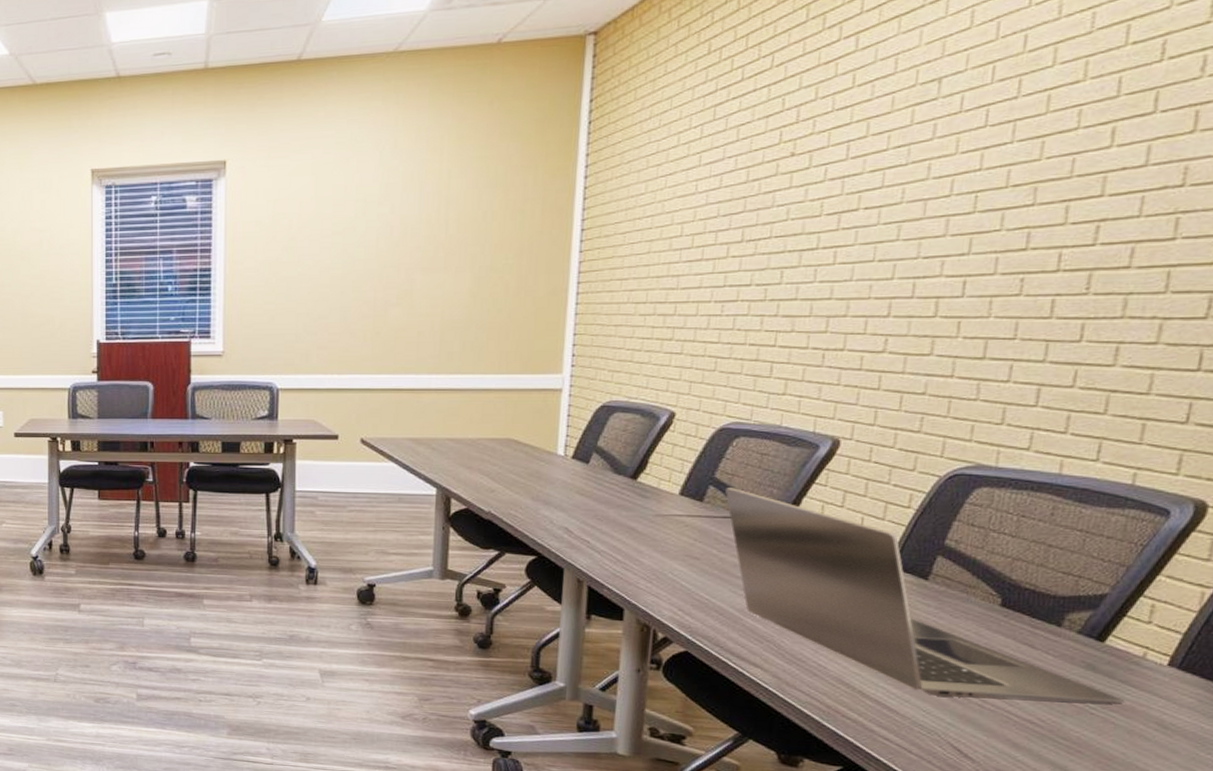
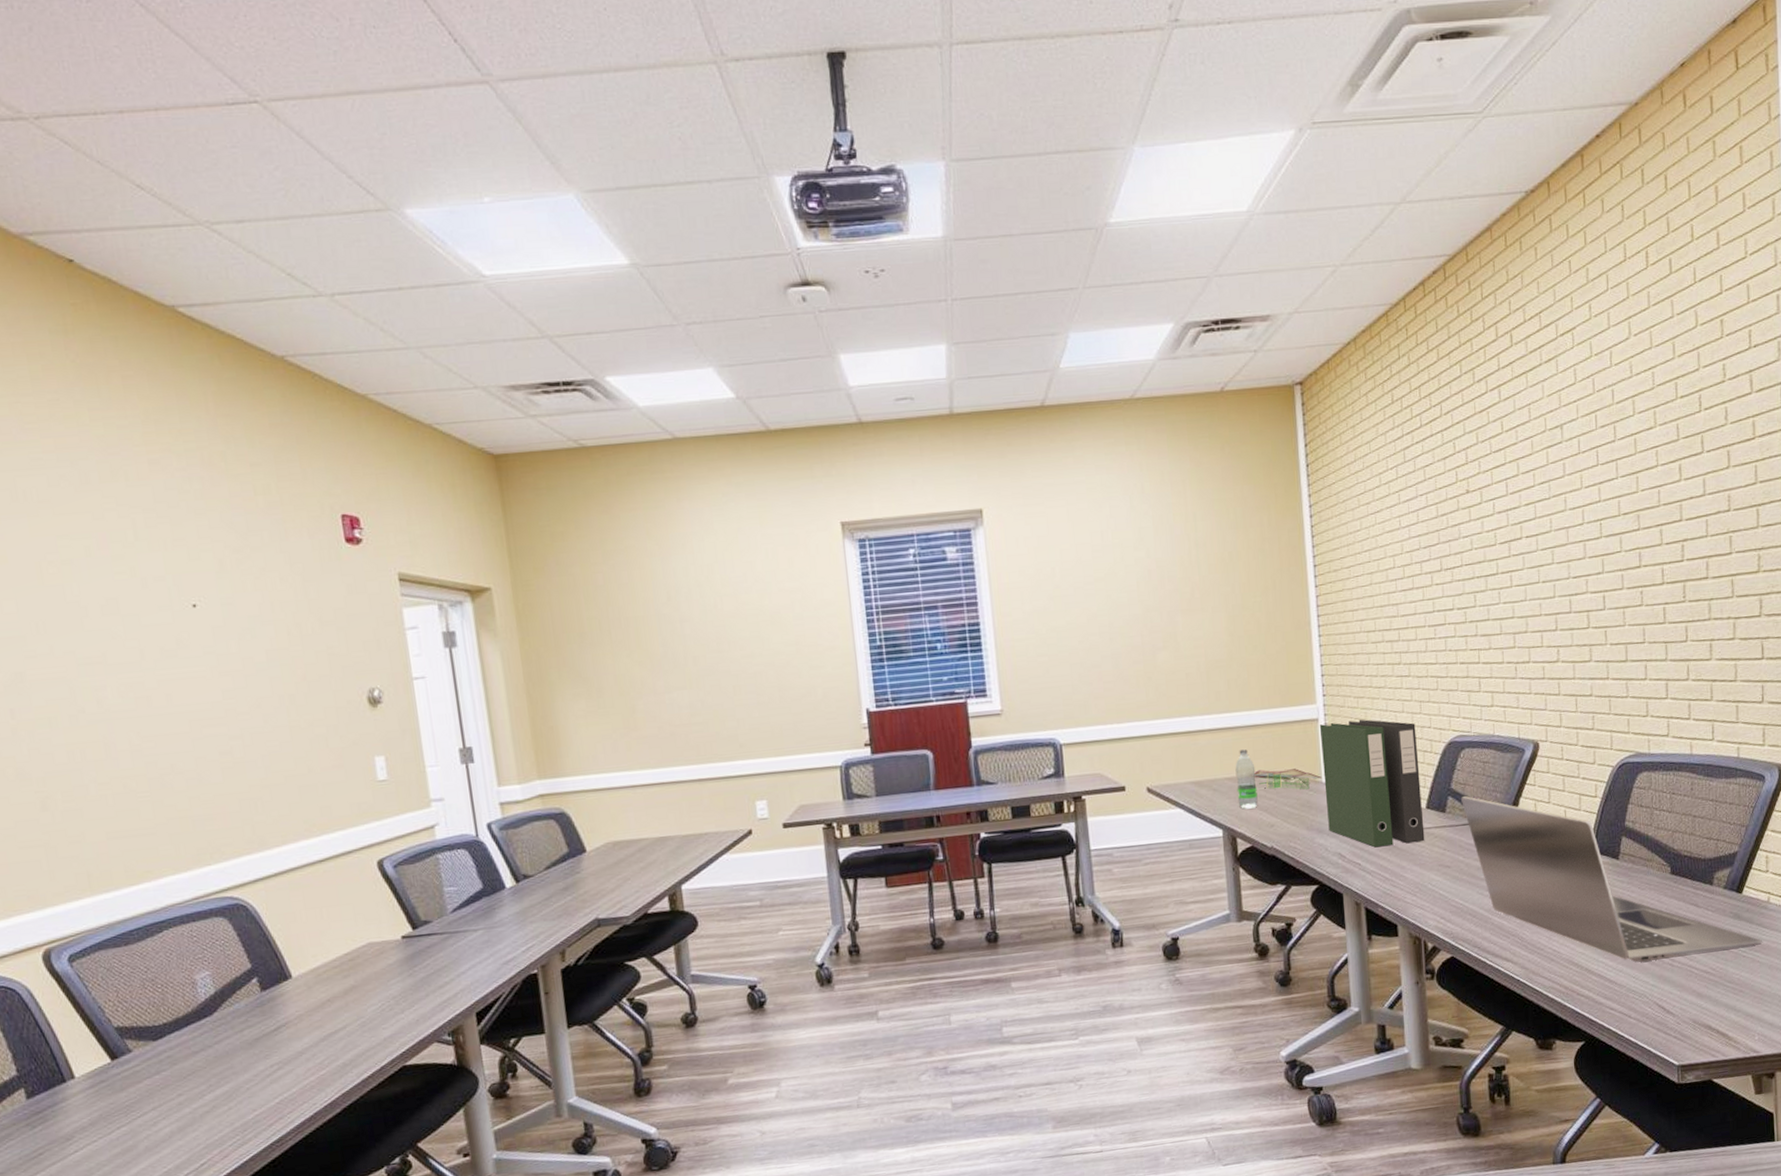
bottle: none [457,412,482,471] -> present [1235,749,1258,810]
papers: none [478,434,557,459] -> present [1254,768,1321,790]
binder: none [557,394,681,529] -> present [1319,719,1425,848]

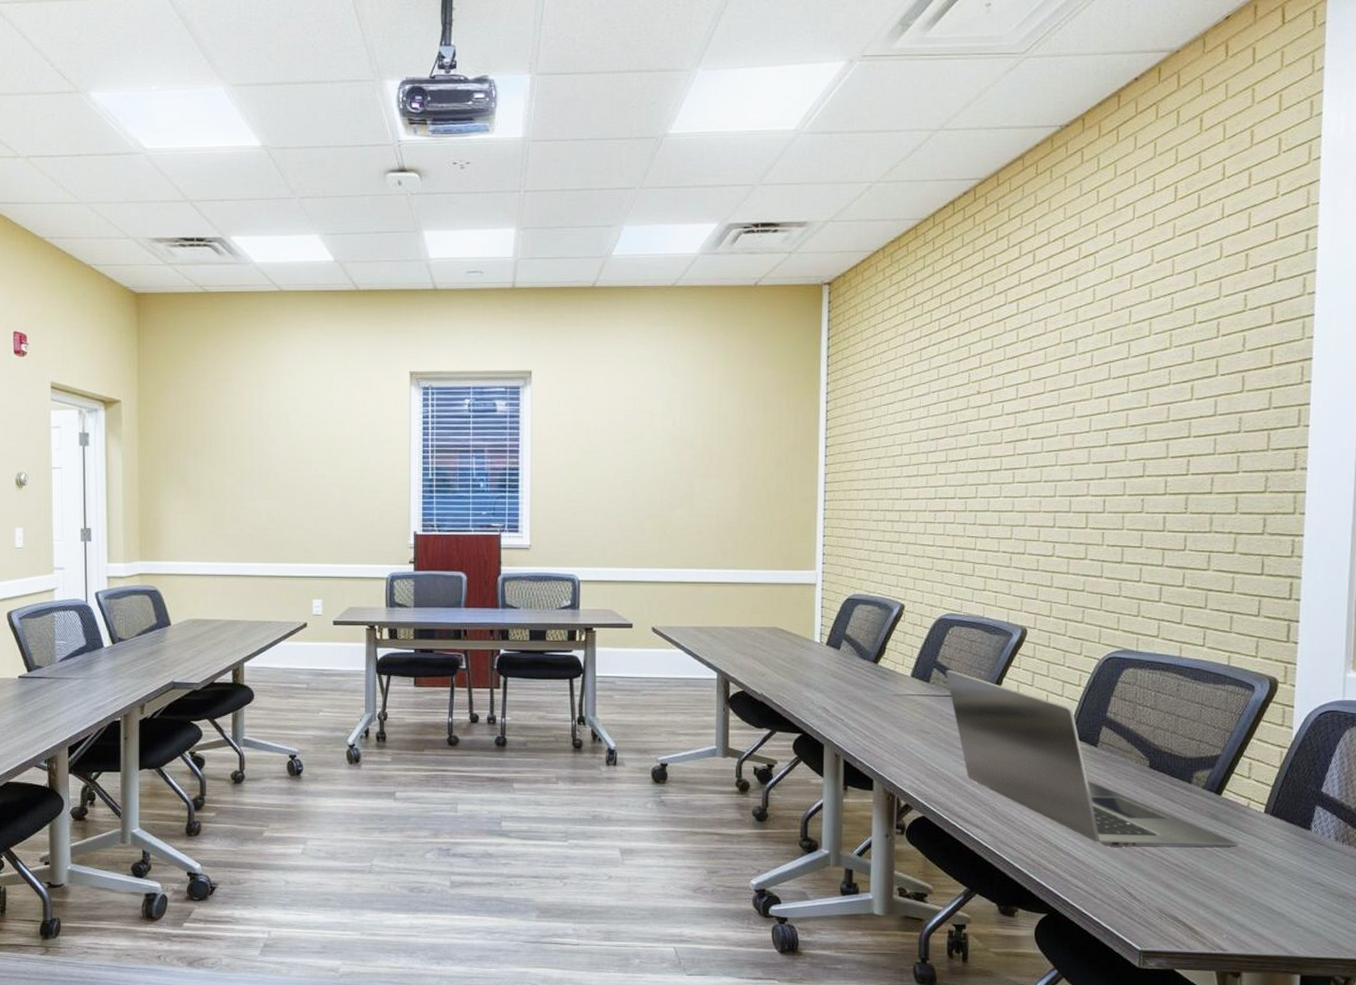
bottle: present [1235,749,1258,810] -> none [734,604,753,657]
papers: present [1254,768,1321,790] -> none [751,624,814,646]
binder: present [1319,719,1425,848] -> none [816,588,908,707]

